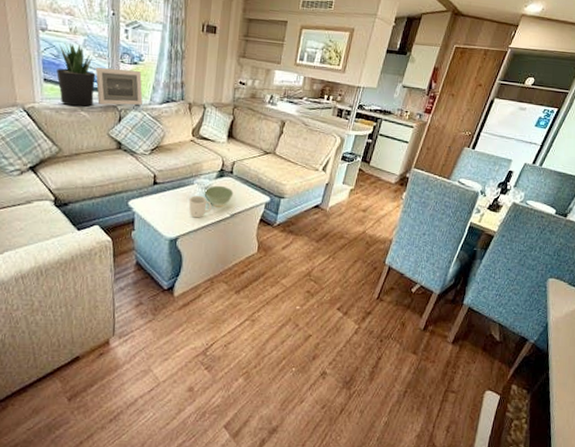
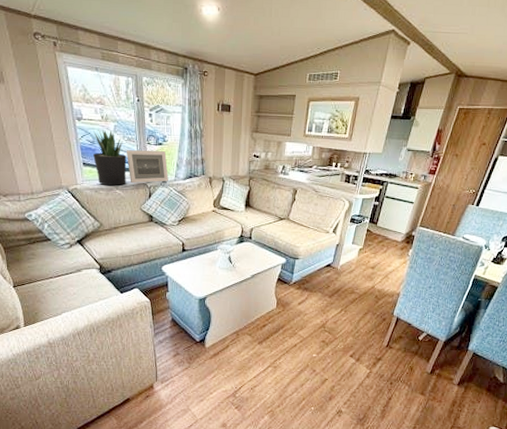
mug: present [188,195,212,218] -> none [213,259,234,280]
bowl: present [204,185,234,207] -> none [227,250,253,269]

